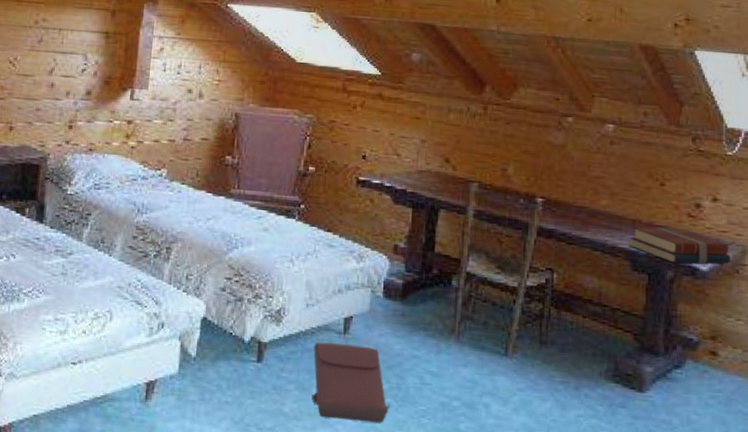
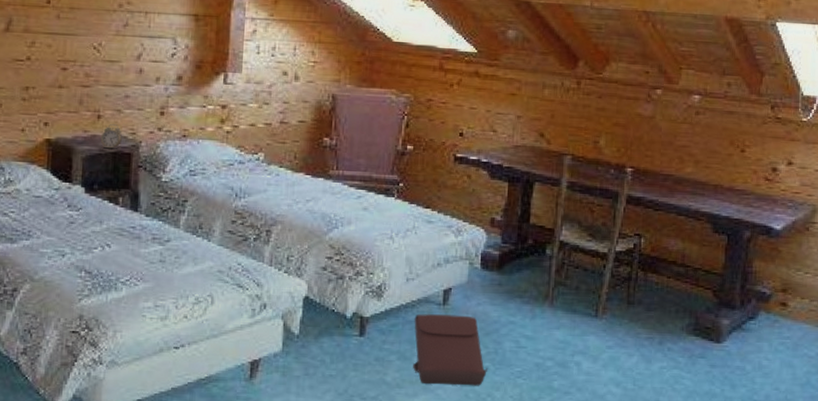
alarm clock: none [11,136,32,160] -> present [100,124,122,149]
books: present [628,227,730,265] -> none [710,191,802,224]

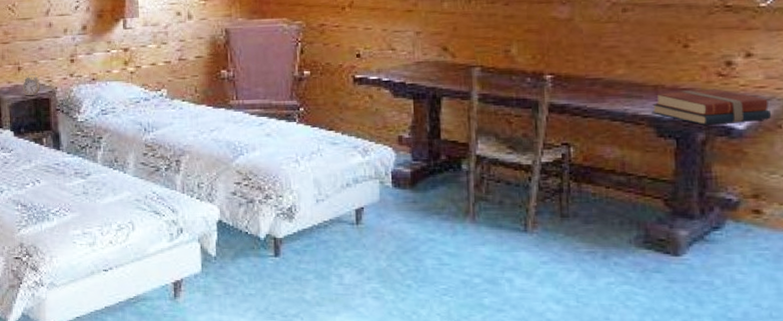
backpack: present [413,314,487,386] -> none [328,234,410,304]
books: none [710,191,802,224] -> present [651,88,771,125]

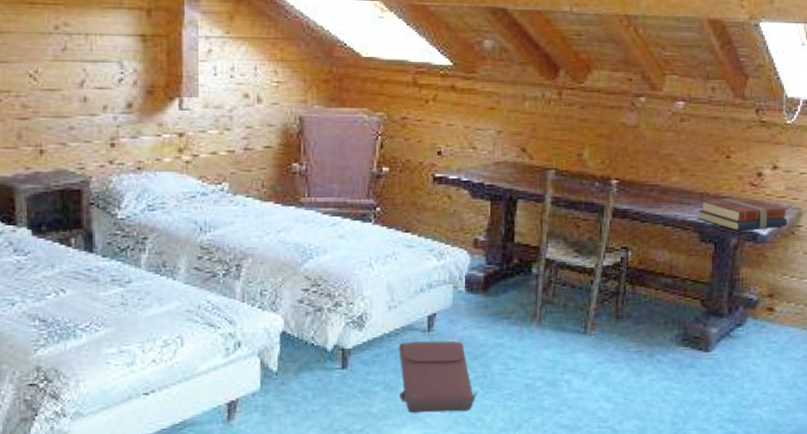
alarm clock: present [22,74,40,96] -> none [45,159,69,186]
backpack: none [328,234,410,304] -> present [398,341,476,414]

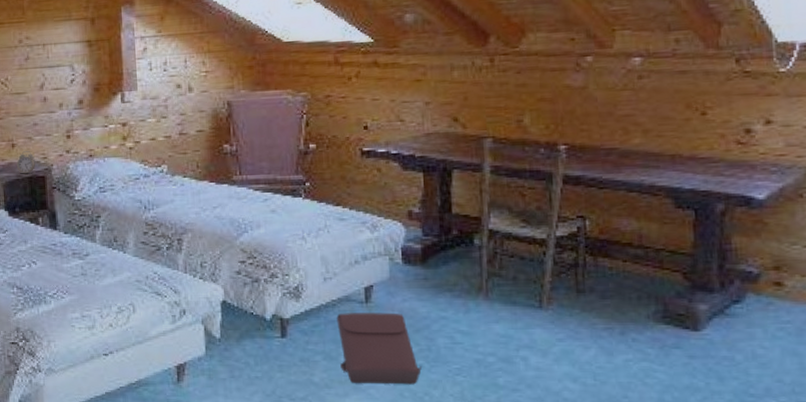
alarm clock: none [45,159,69,186] -> present [16,151,35,174]
books: present [697,197,787,231] -> none [669,157,791,195]

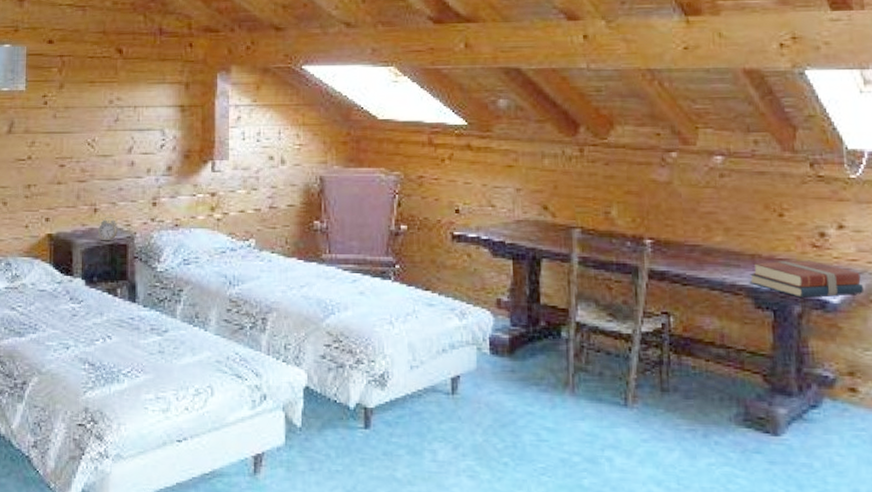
backpack: present [336,313,422,385] -> none [422,404,507,484]
books: none [669,157,791,195] -> present [749,260,863,298]

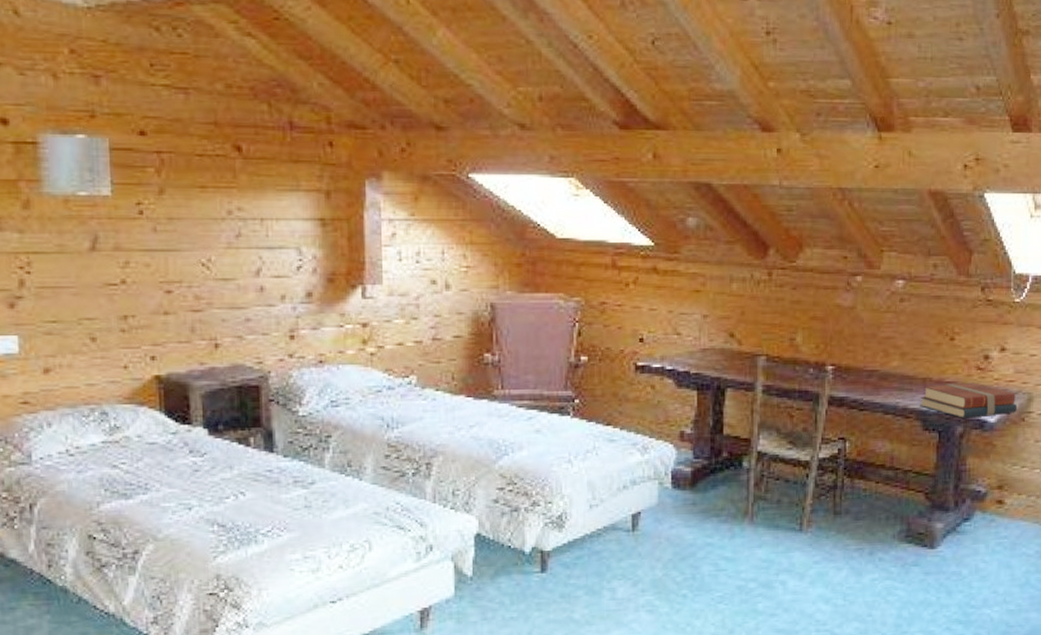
alarm clock: present [97,217,117,241] -> none [220,353,246,382]

